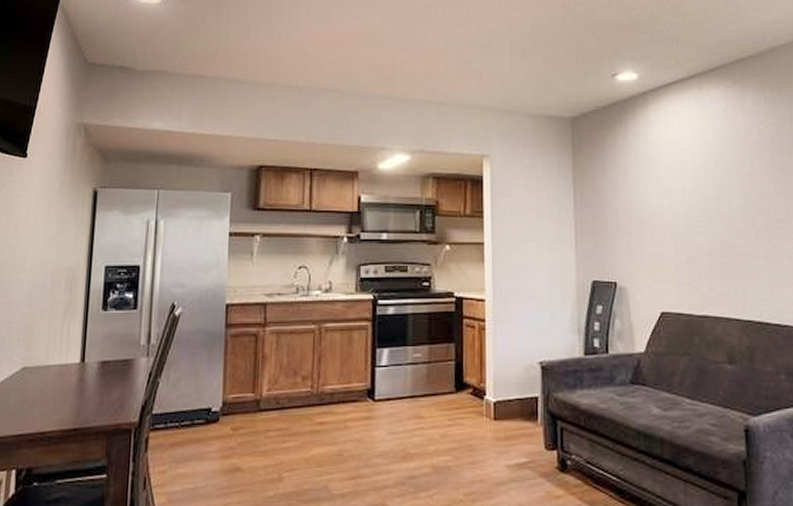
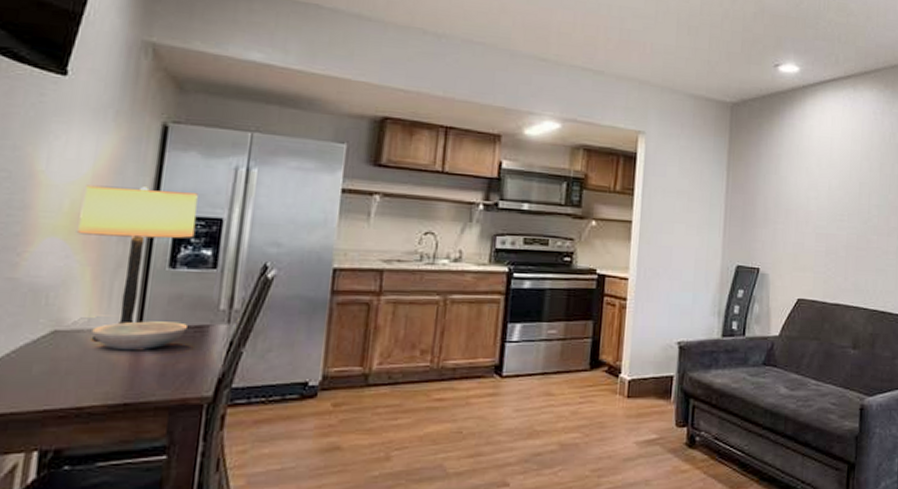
table lamp: none [36,242,121,376] -> present [76,185,198,342]
dish: none [49,357,117,383] -> present [92,321,187,351]

